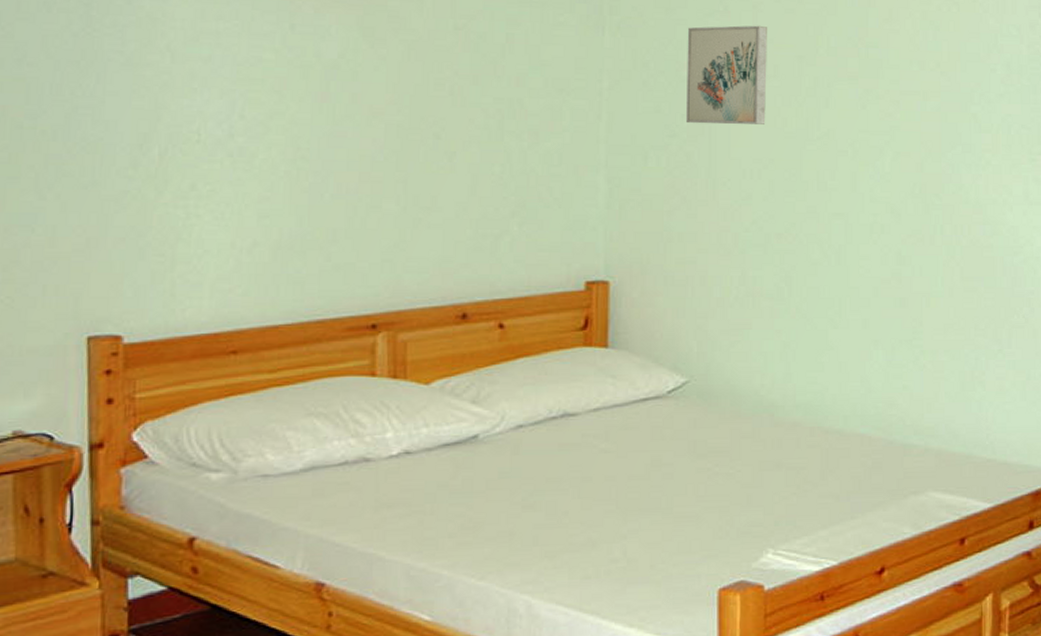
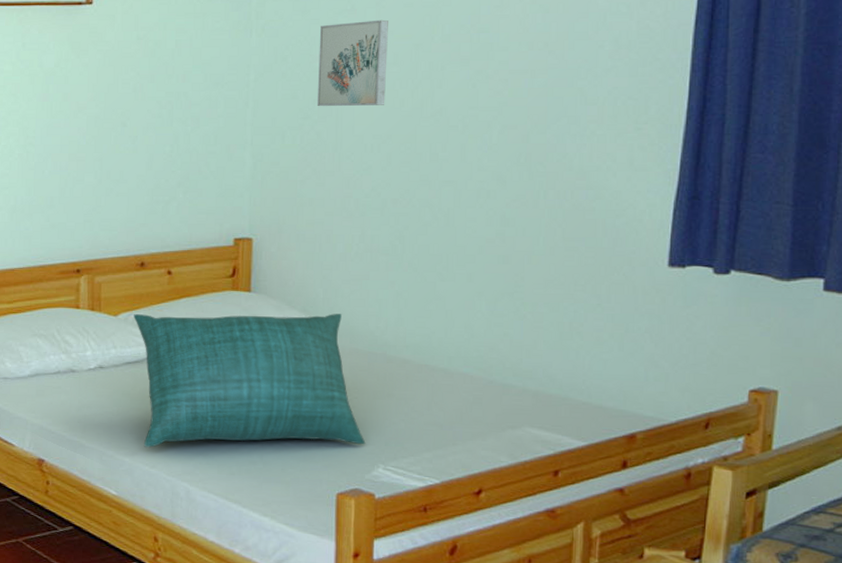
cushion: none [453,371,752,554] -> present [134,314,366,448]

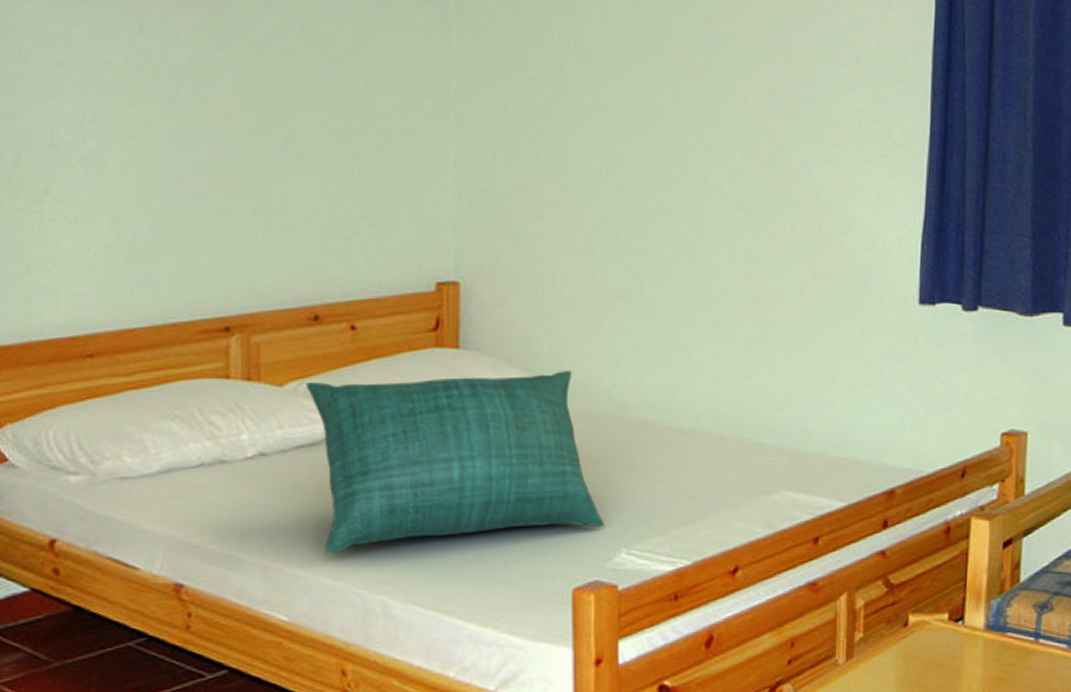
wall art: present [316,19,388,107] -> none [533,22,615,123]

